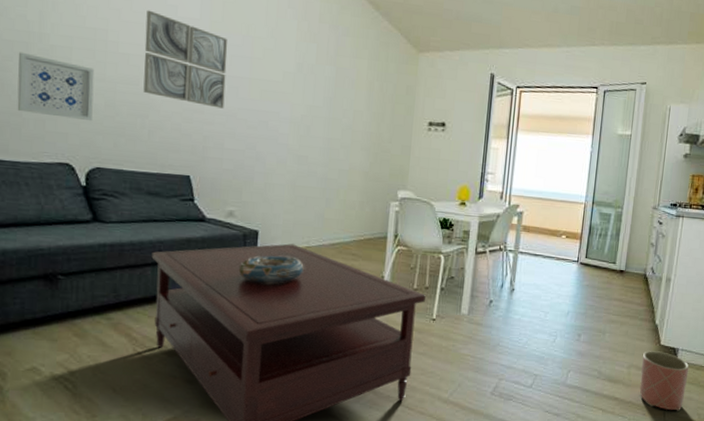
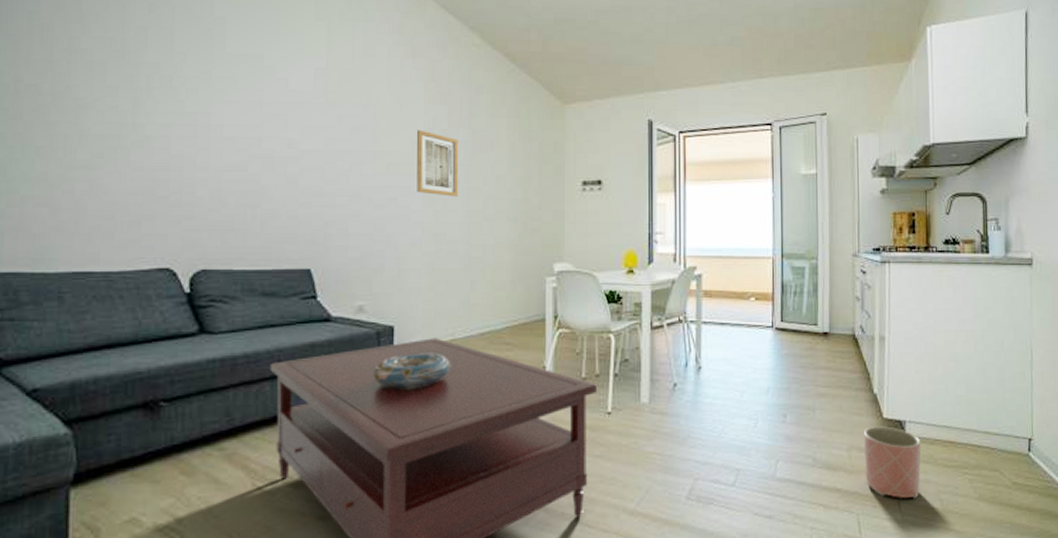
wall art: present [17,52,95,120] -> none [108,147,197,216]
wall art: present [143,10,228,109] -> none [252,86,347,188]
wall art: none [285,62,324,125] -> present [417,129,459,197]

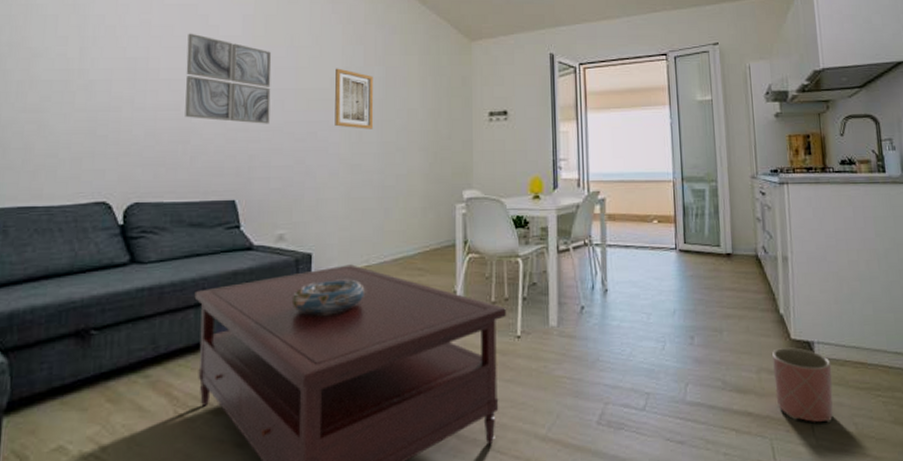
wall art: none [252,86,347,188] -> present [185,33,272,124]

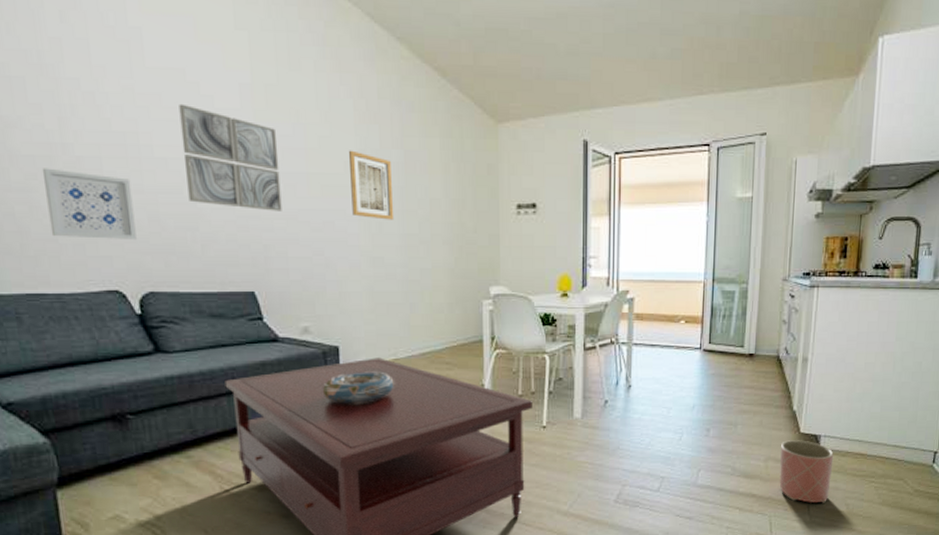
wall art: none [53,91,135,153] -> present [42,168,136,239]

